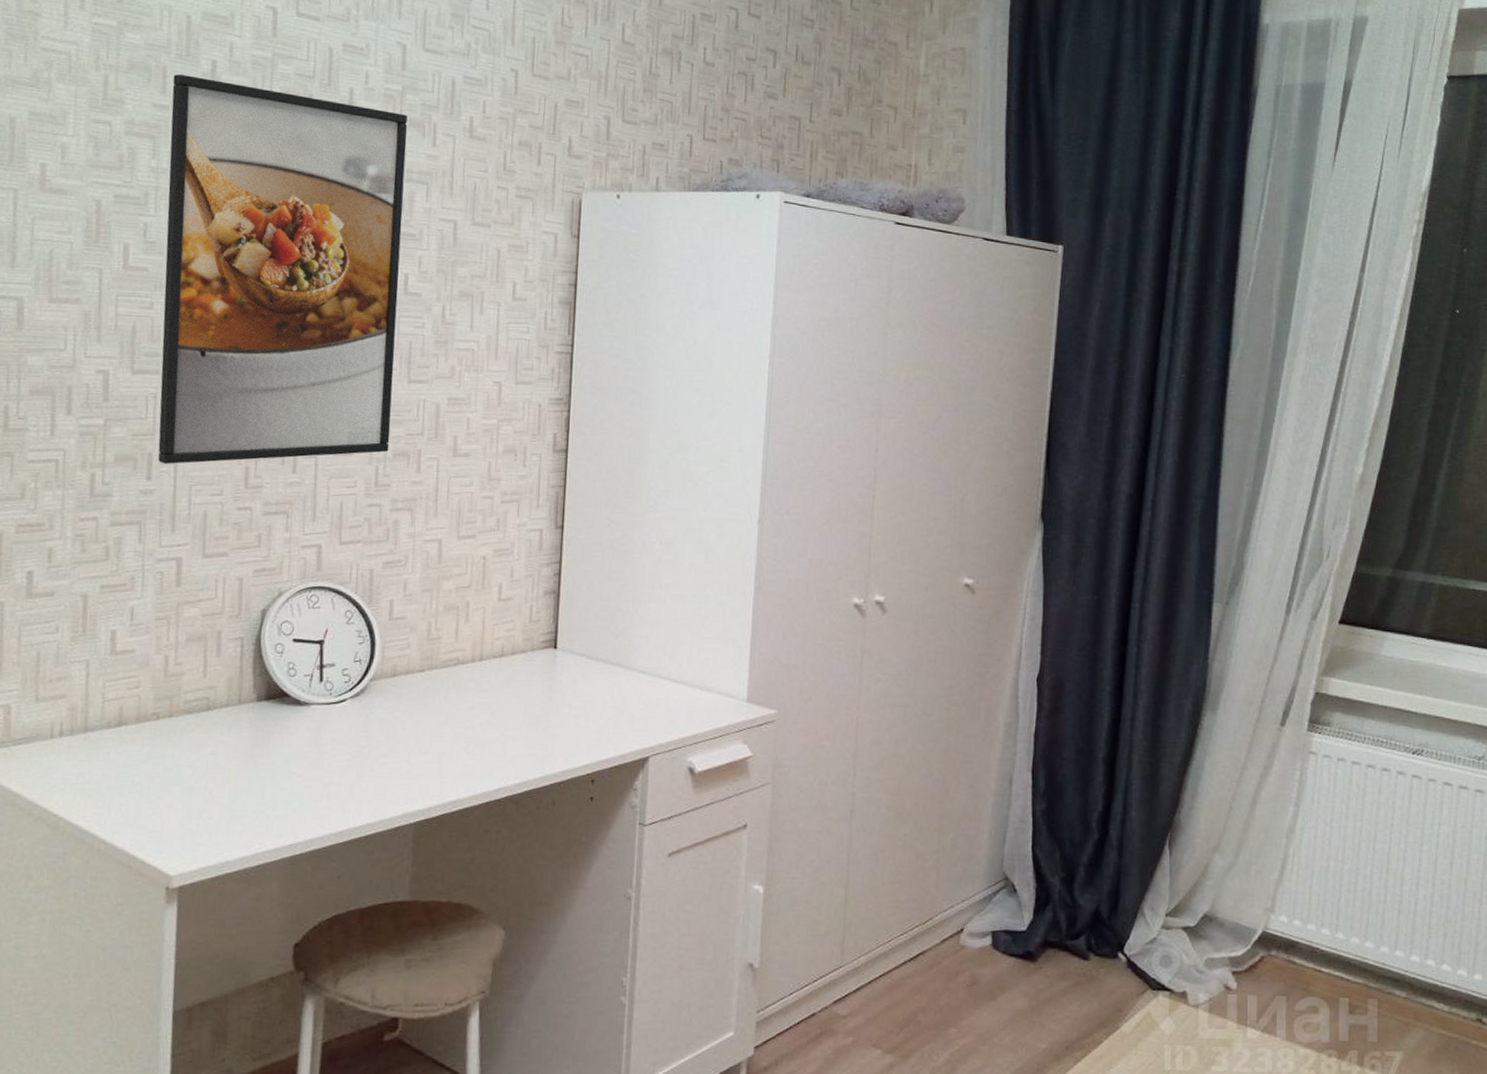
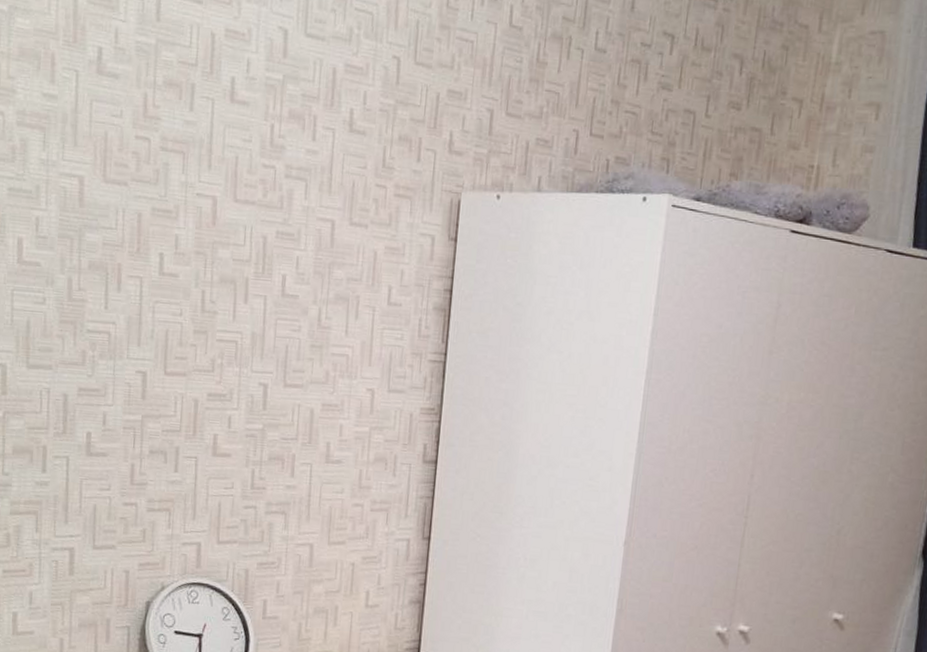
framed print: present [158,74,408,464] -> none [52,62,288,458]

